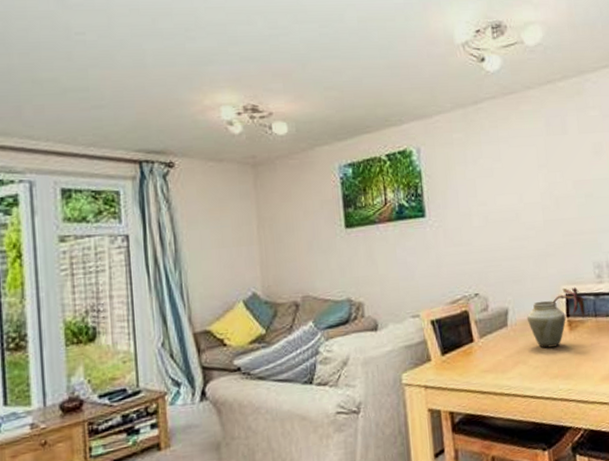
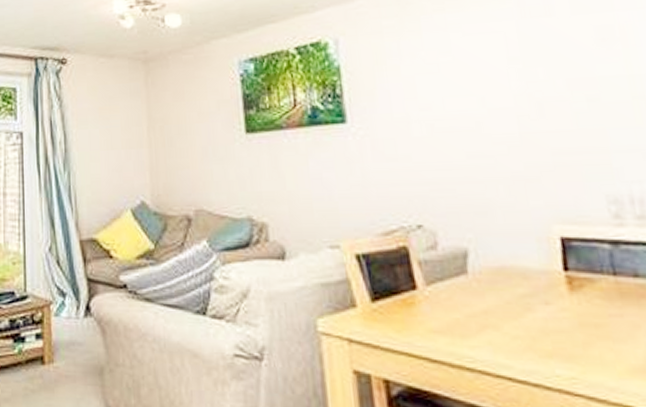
vase: present [526,286,585,348] -> none [497,228,596,312]

